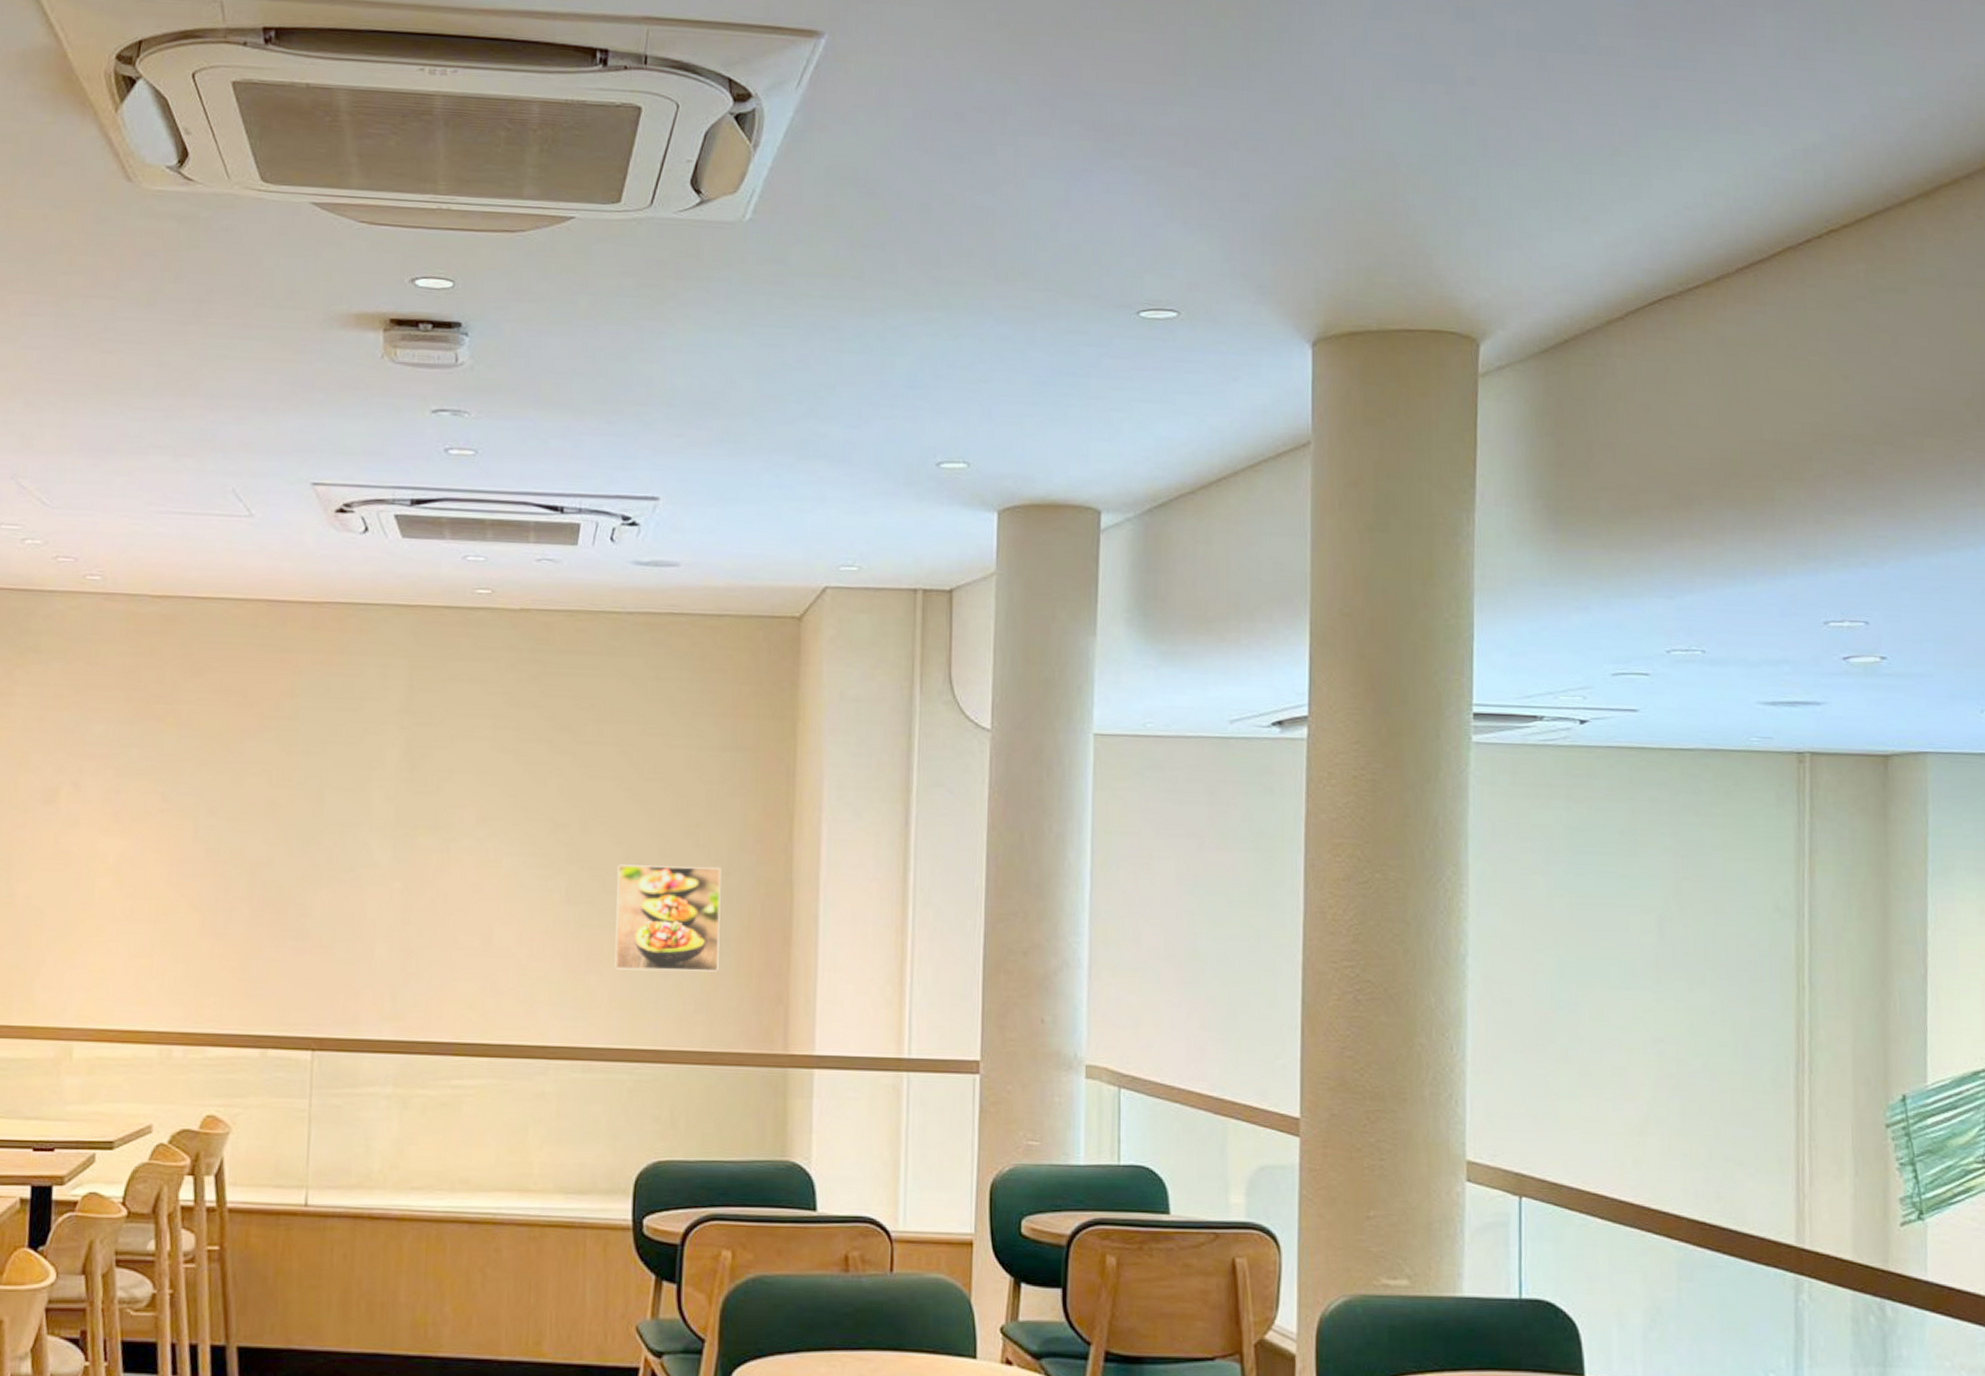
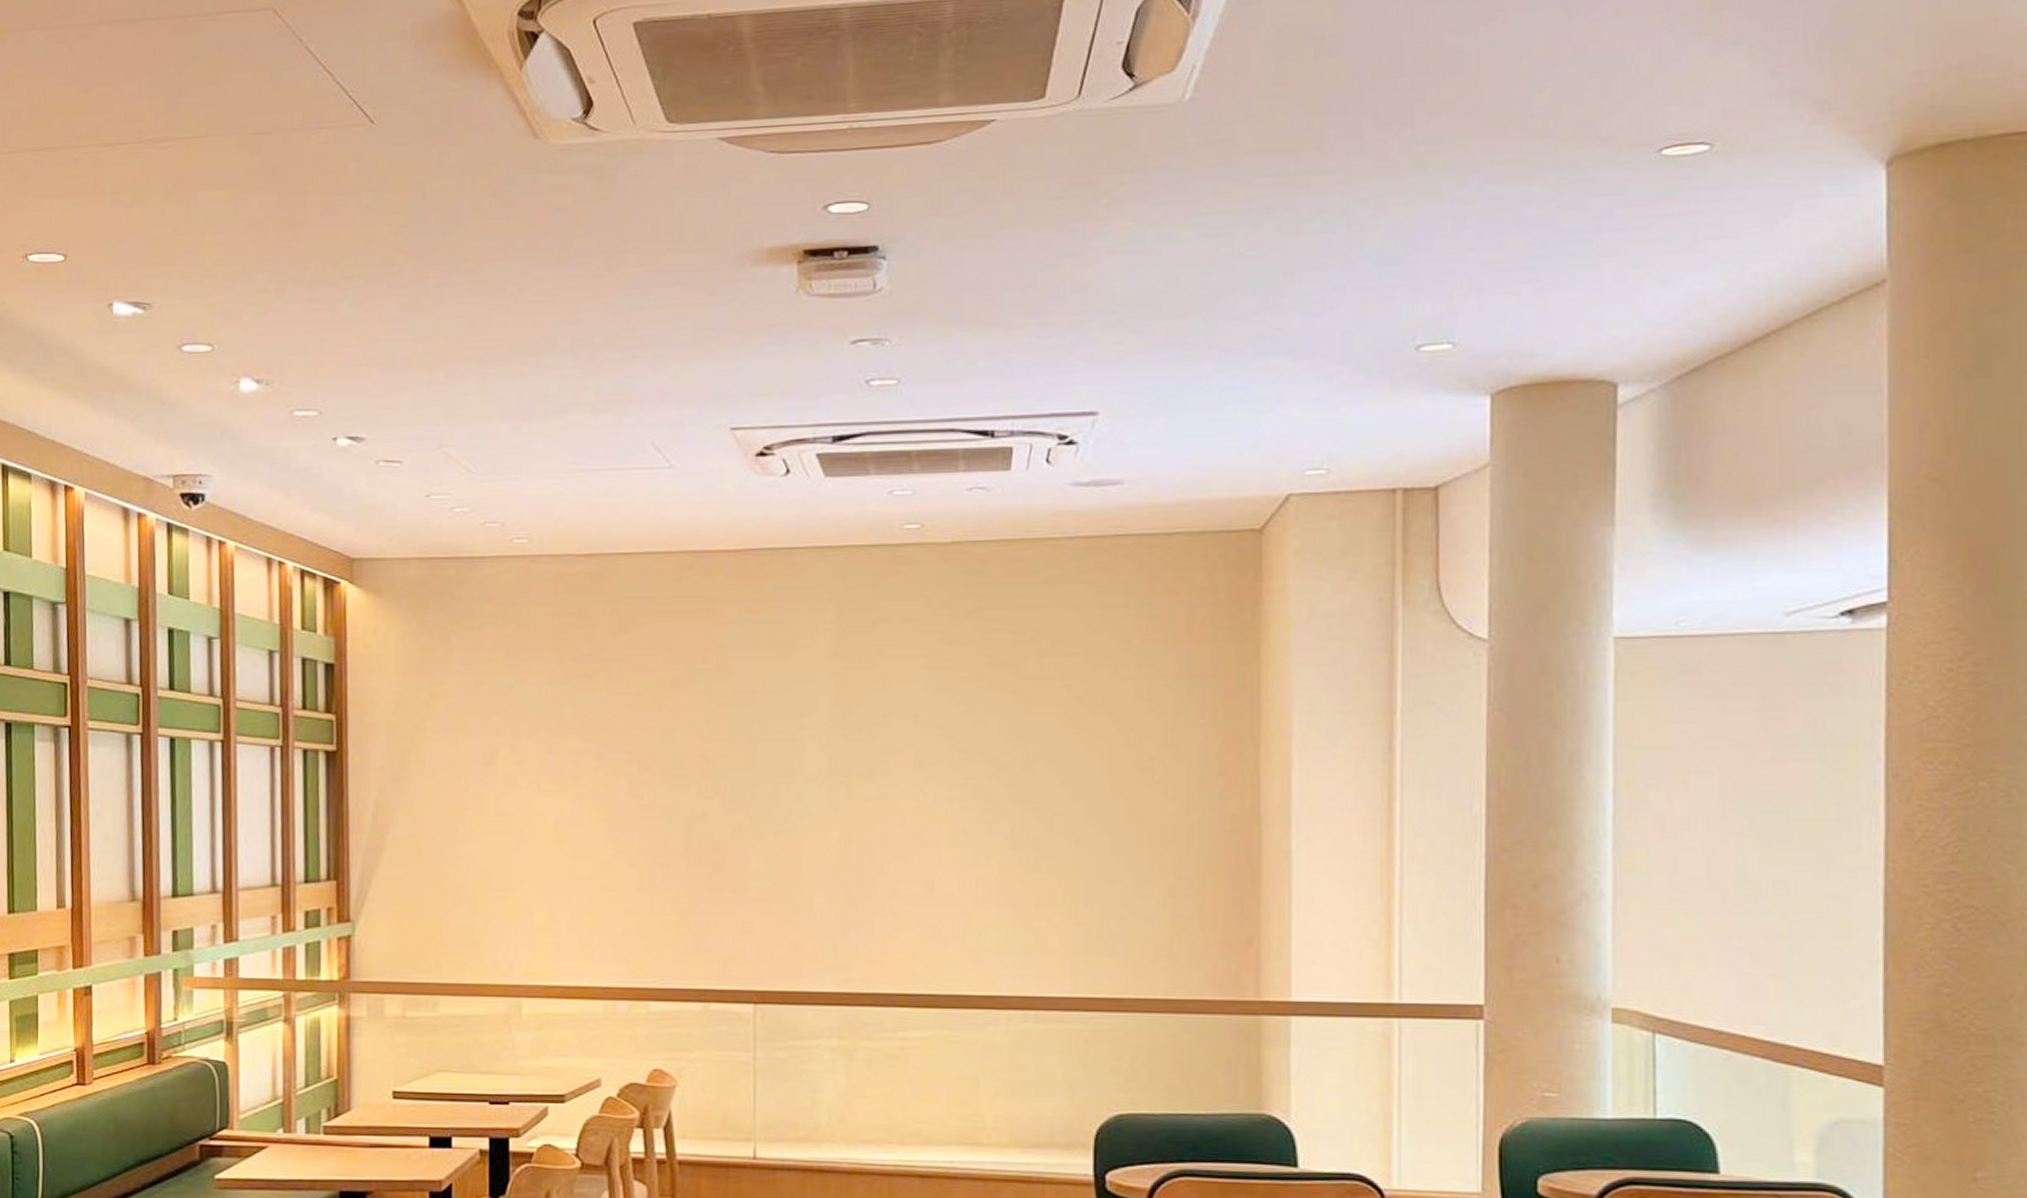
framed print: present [614,864,722,972] -> none [1065,803,1180,915]

